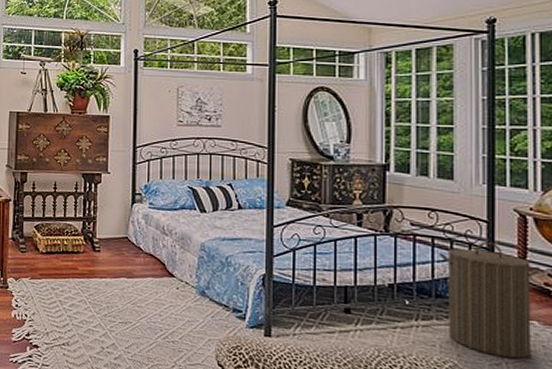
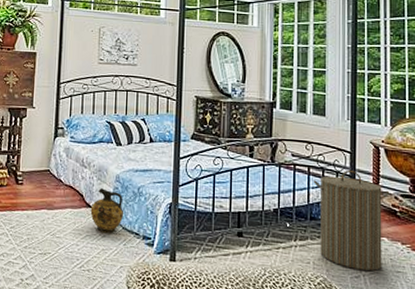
ceramic jug: none [173,257,210,304] -> present [90,188,123,233]

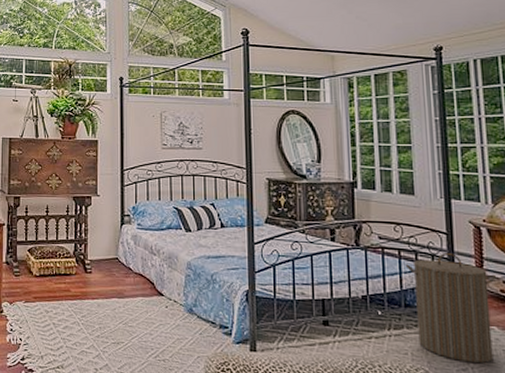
ceramic jug: present [90,188,123,233] -> none [162,276,197,322]

